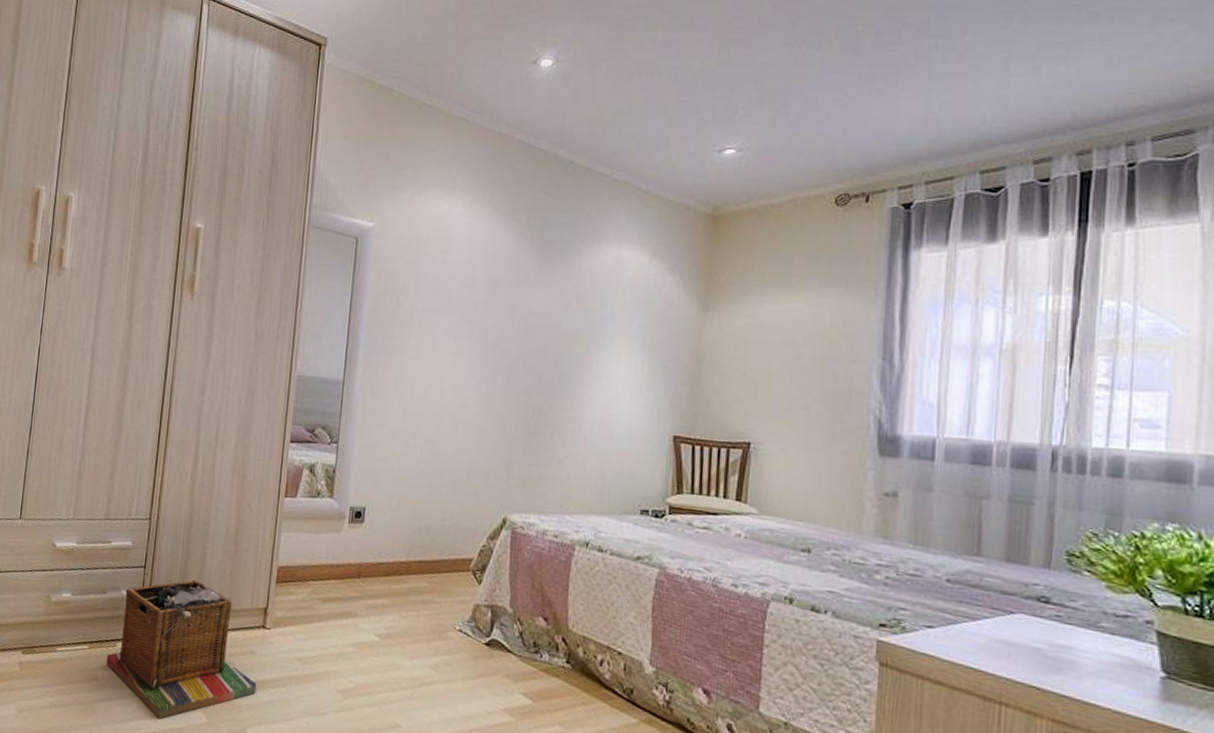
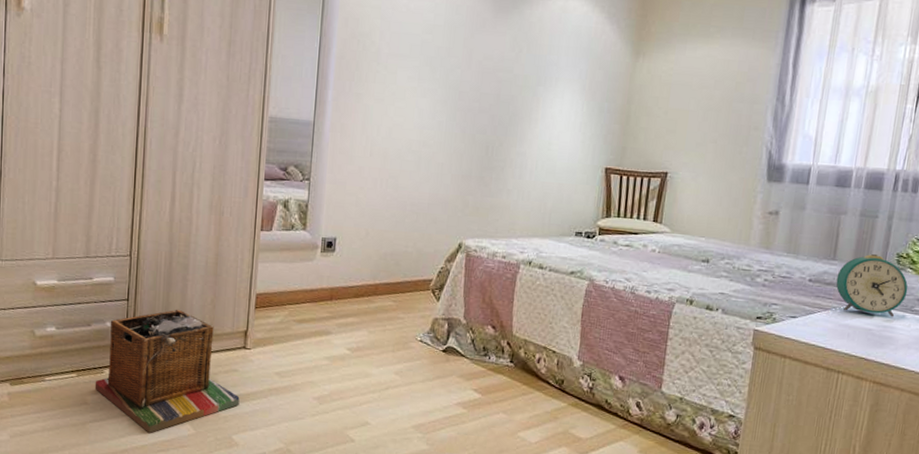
alarm clock: none [984,550,1088,635] -> present [836,253,908,317]

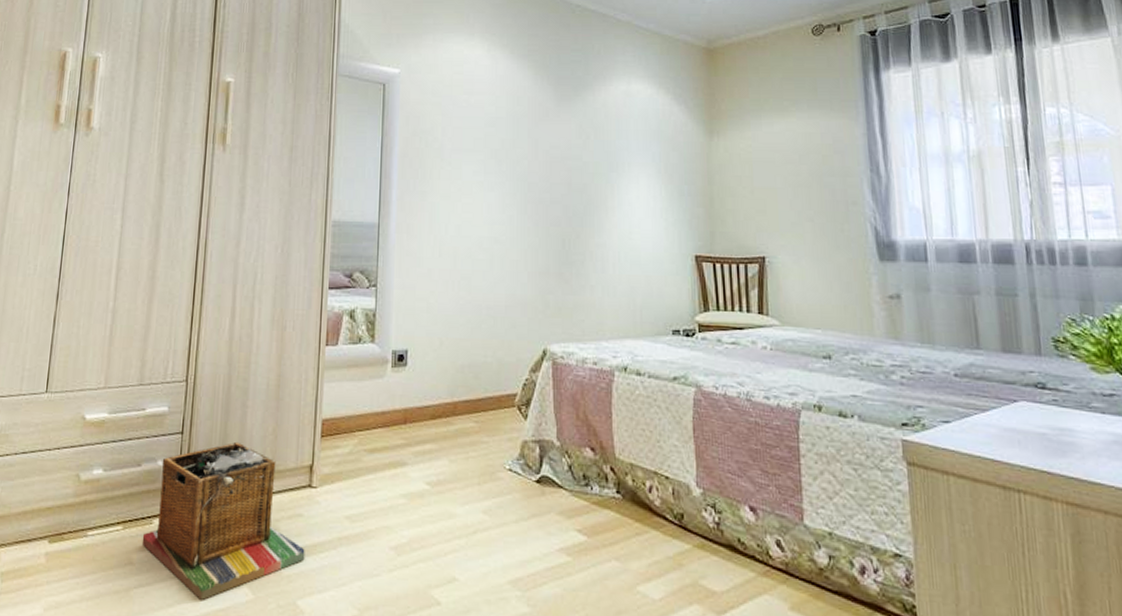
alarm clock: present [836,253,908,317] -> none [986,339,1078,417]

